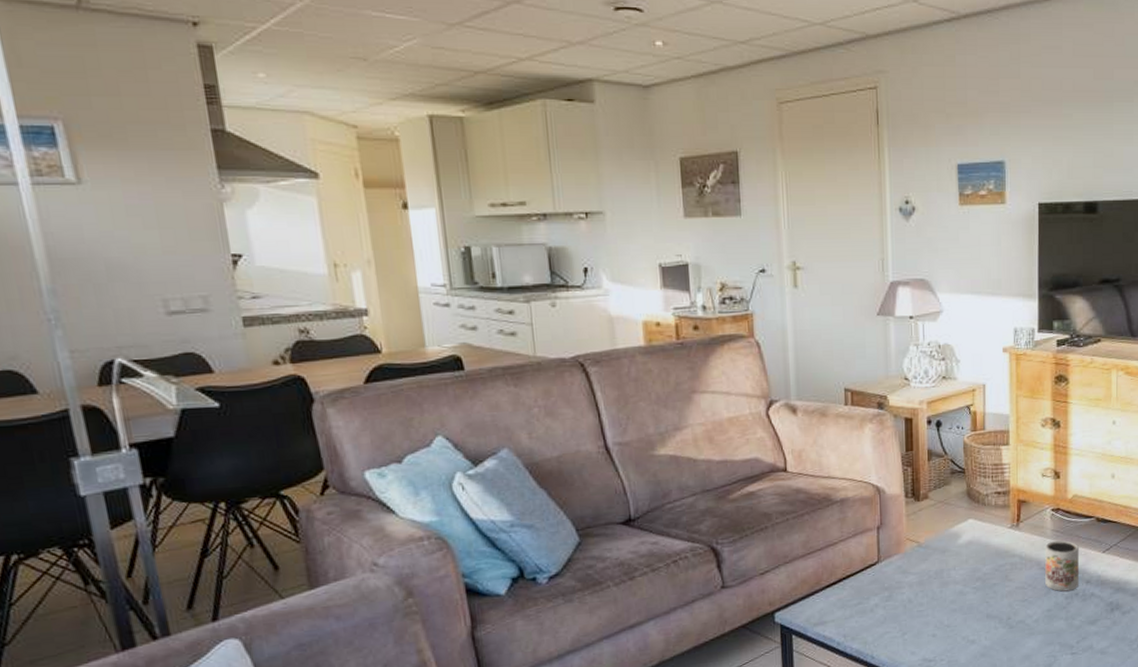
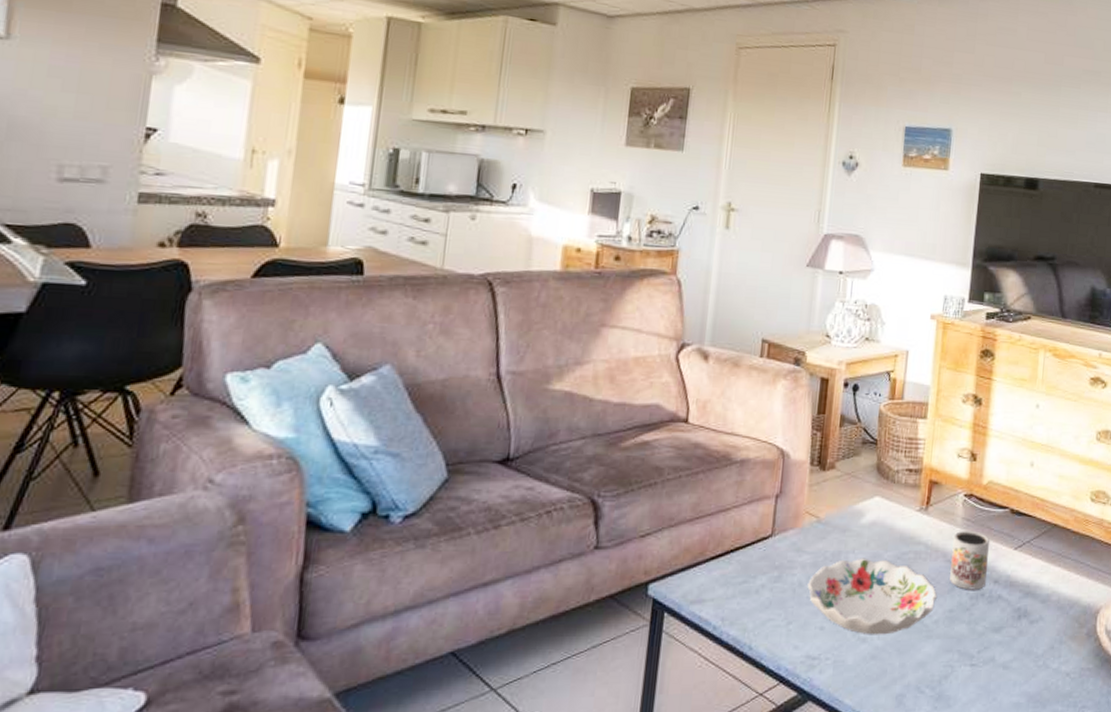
decorative bowl: none [916,573,1036,637] -> present [807,558,938,635]

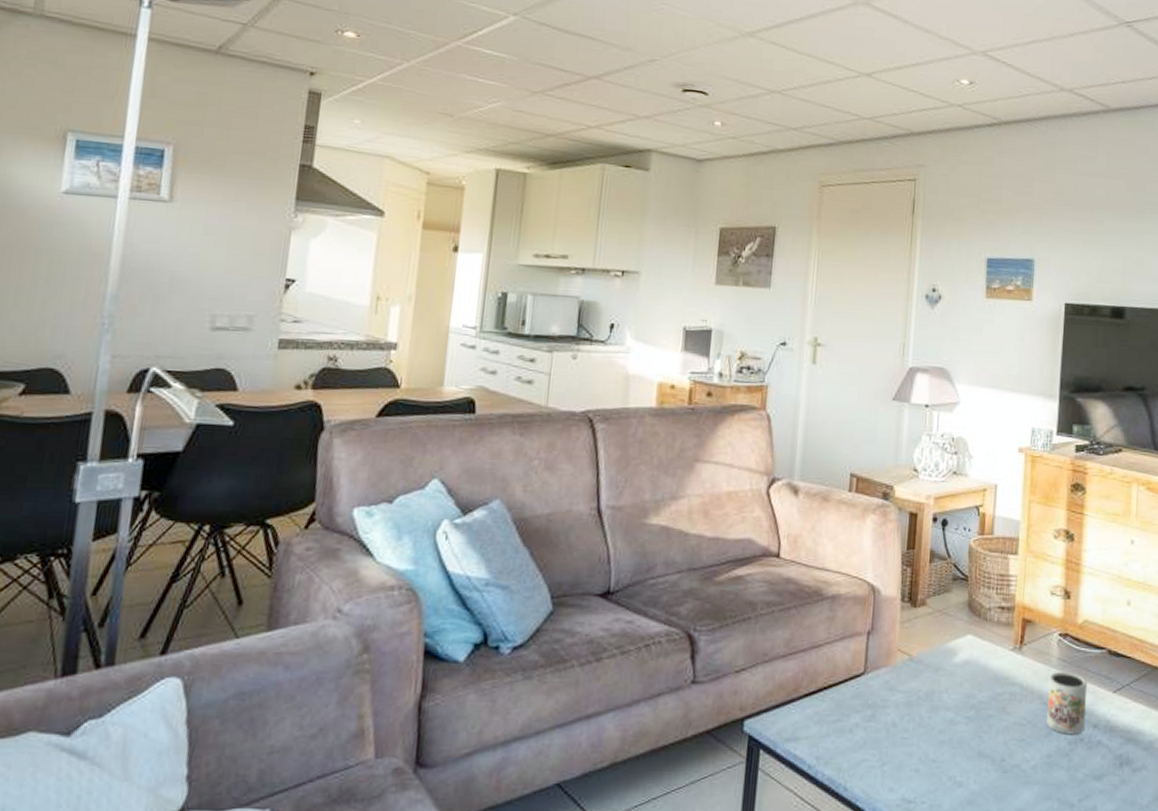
decorative bowl: present [807,558,938,635] -> none [901,698,1035,779]

